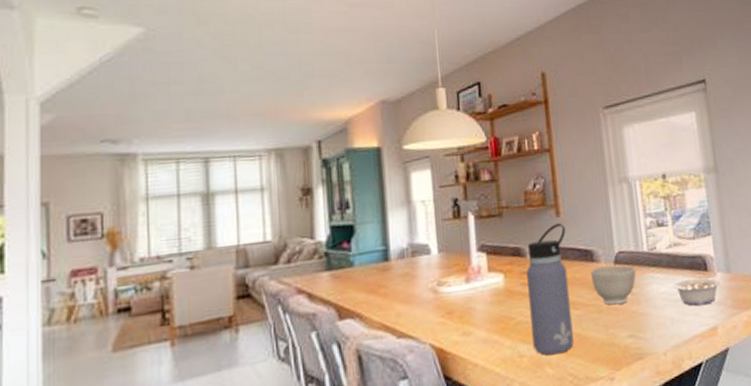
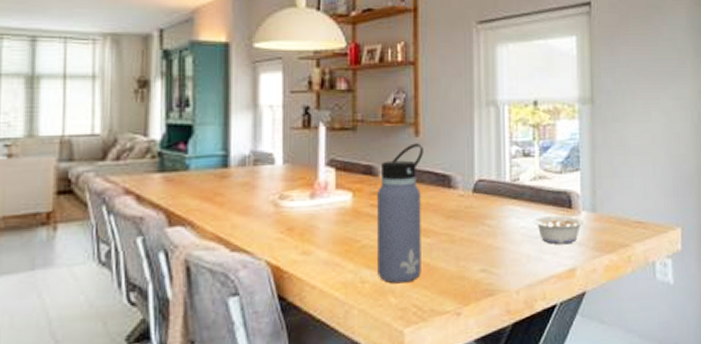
bowl: present [590,265,636,305] -> none [446,194,495,236]

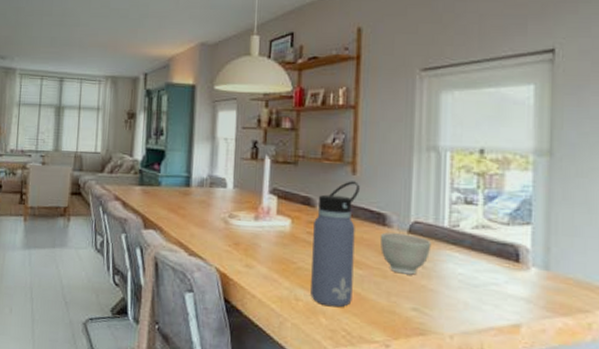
bowl: none [446,194,495,236] -> present [379,232,432,275]
legume: present [524,215,584,244] -> none [463,265,534,298]

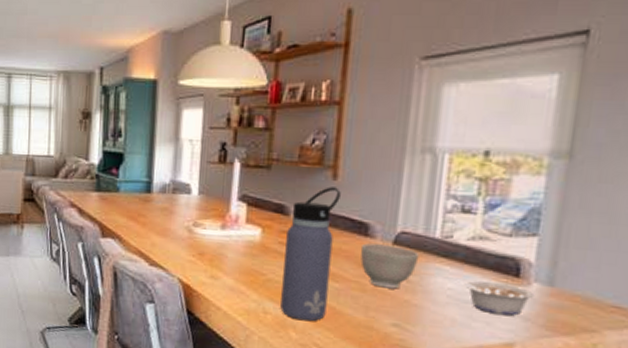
legume: none [463,265,534,298] -> present [454,279,535,316]

